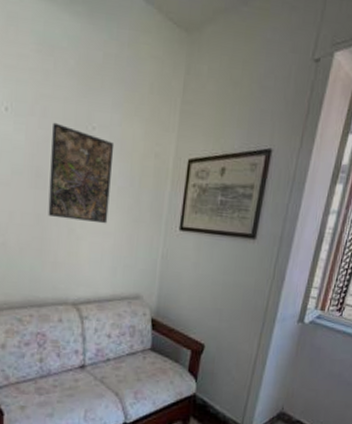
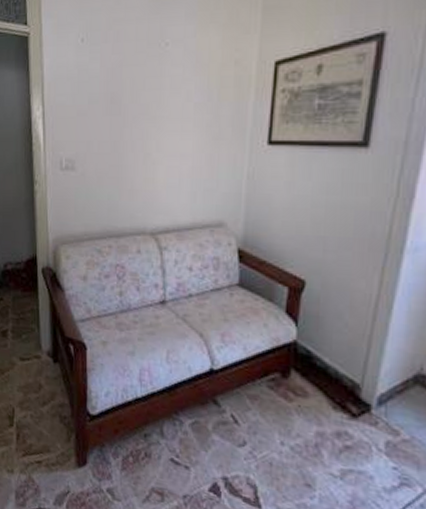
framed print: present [48,122,115,224] -> none [123,45,189,145]

